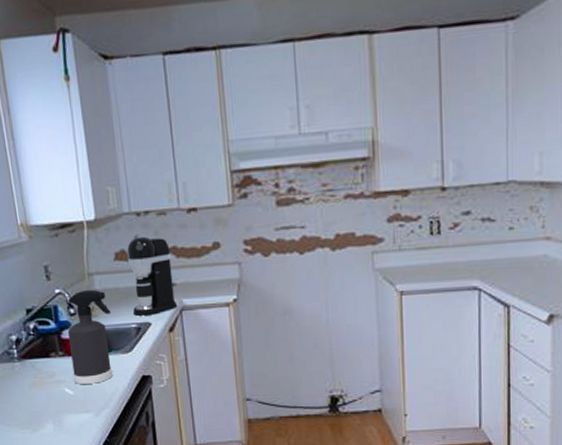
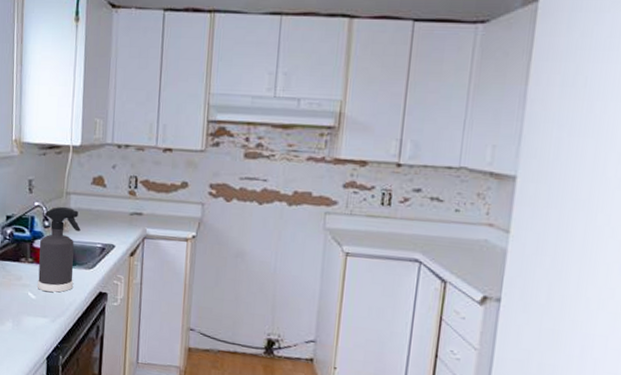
coffee maker: present [127,236,178,316] -> none [101,166,144,239]

